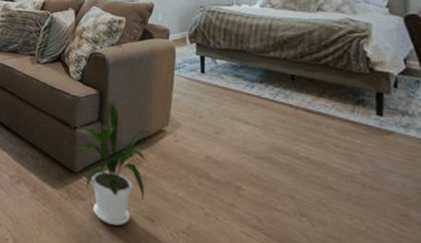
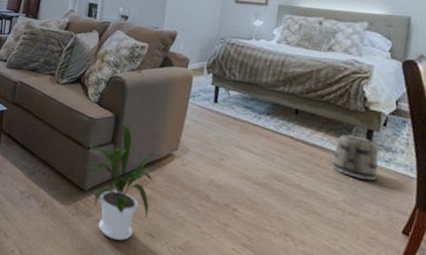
basket: none [341,90,397,150] -> present [332,127,379,181]

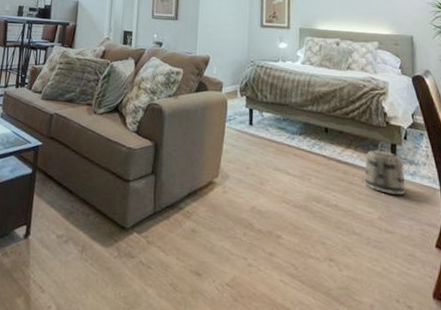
house plant: present [83,125,162,241] -> none [123,153,203,283]

